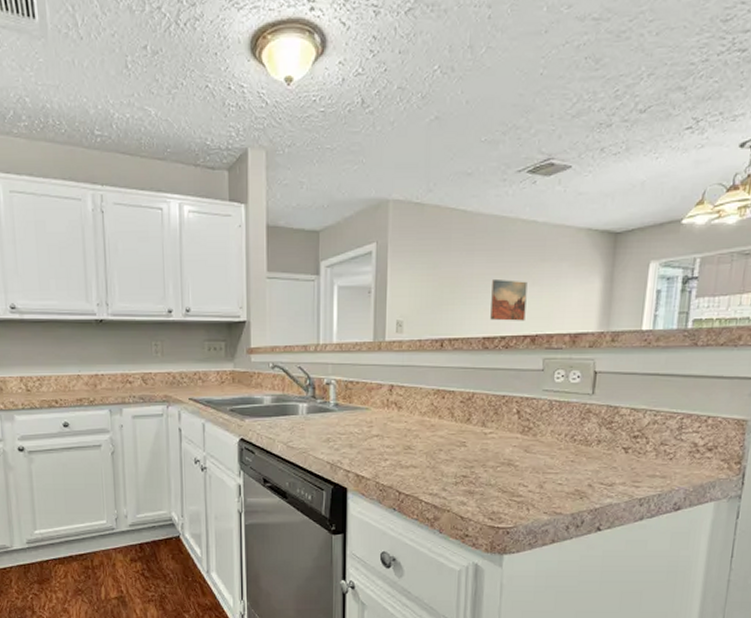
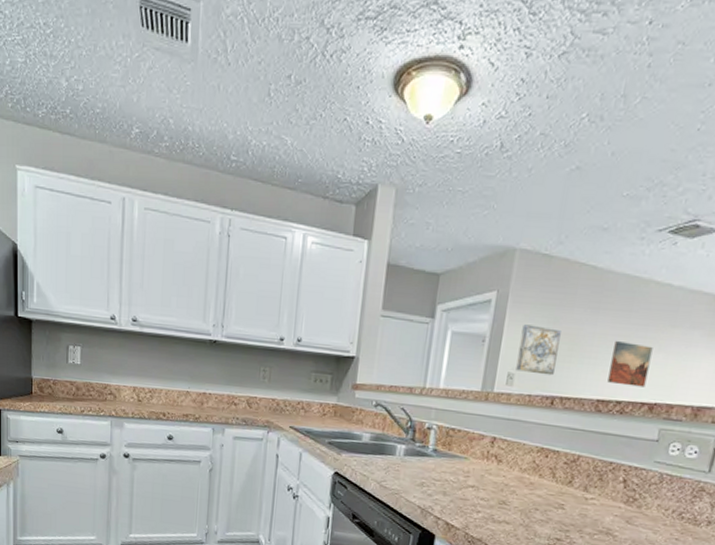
wall art: none [404,272,441,319] -> present [516,324,561,376]

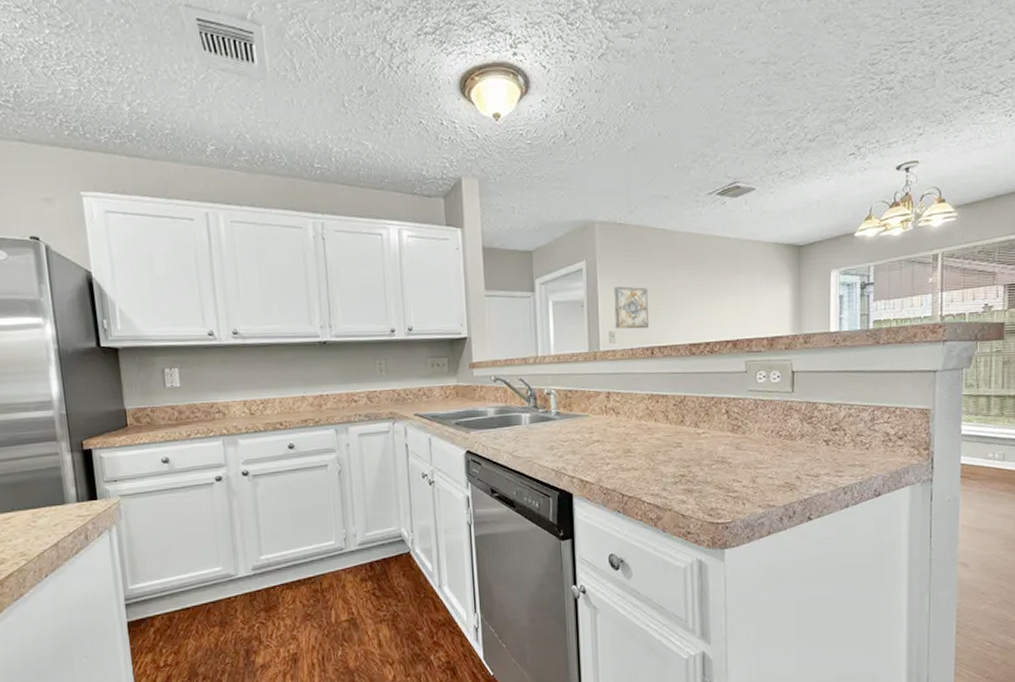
wall art: present [607,341,653,387] -> none [694,290,726,328]

